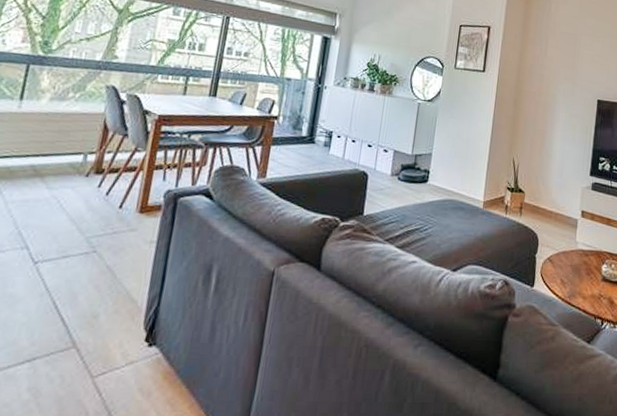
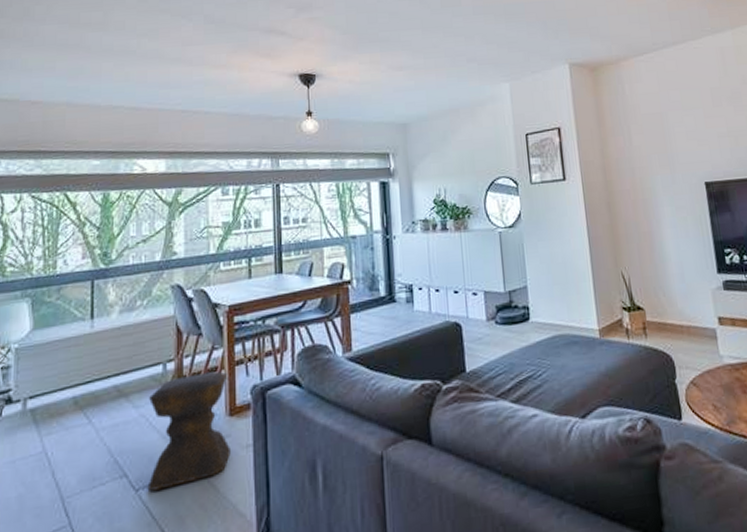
stool: none [46,169,146,266] -> present [147,371,231,491]

